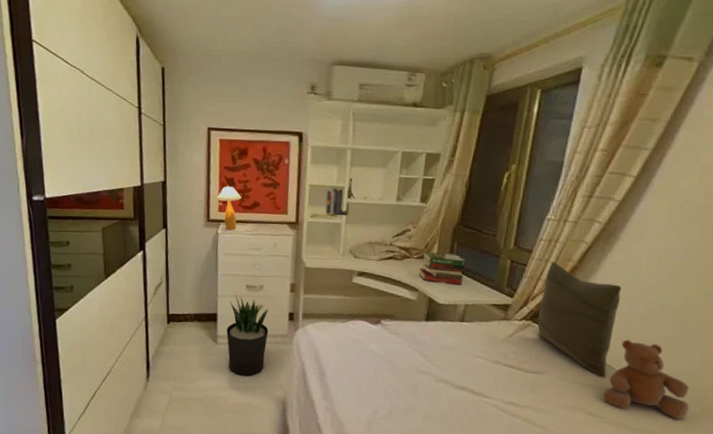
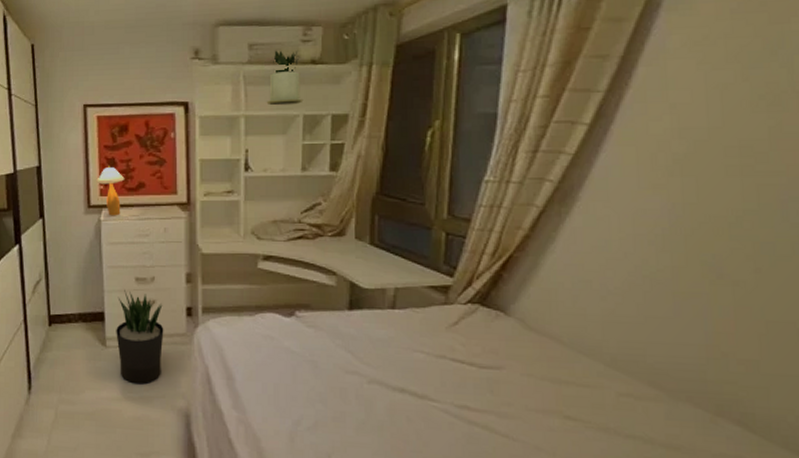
books: present [324,188,350,215] -> none [219,161,249,192]
planter: none [371,91,404,142] -> present [266,50,304,106]
books: present [419,252,467,285] -> none [335,228,392,265]
pillow: present [537,262,622,378] -> none [487,232,590,372]
teddy bear: present [602,339,689,420] -> none [581,322,700,422]

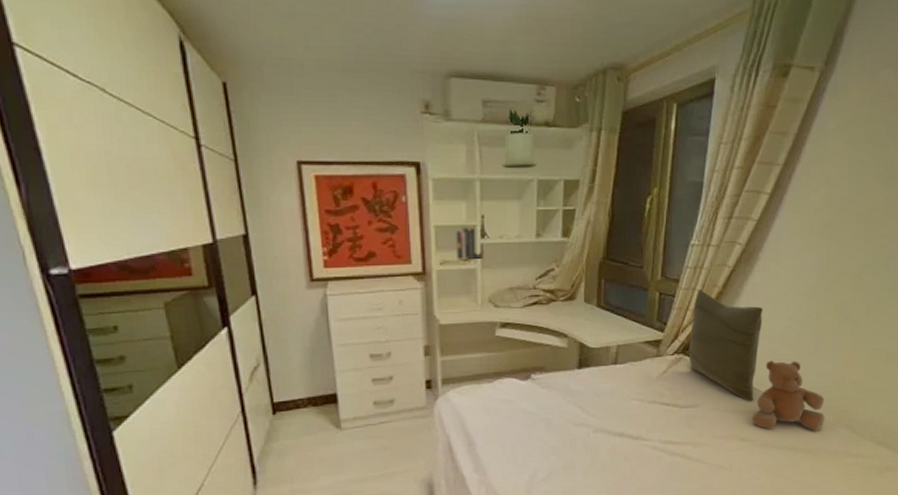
table lamp: present [96,165,125,216] -> none [319,232,352,290]
planter: present [116,289,164,385] -> none [351,367,404,463]
books: none [219,161,249,192] -> present [455,227,485,261]
pillow: none [487,232,590,372] -> present [689,290,763,402]
teddy bear: none [581,322,700,422] -> present [751,360,825,431]

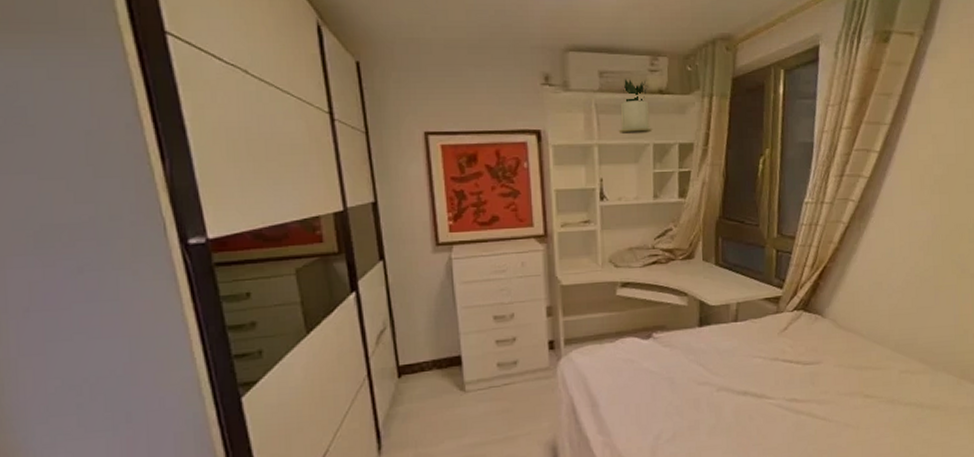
books: present [455,227,485,261] -> none [575,190,604,223]
pillow: present [689,290,763,402] -> none [808,246,881,358]
teddy bear: present [751,360,825,431] -> none [876,315,951,387]

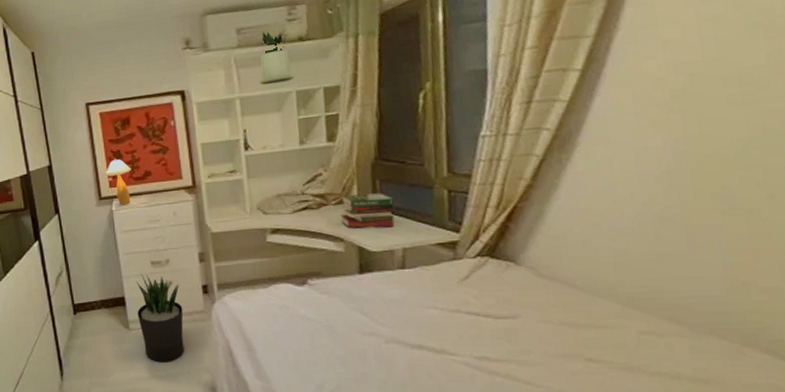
table lamp: none [444,198,476,253] -> present [105,157,132,206]
planter: none [475,329,527,426] -> present [136,273,185,363]
books: none [686,250,733,284] -> present [340,193,395,229]

